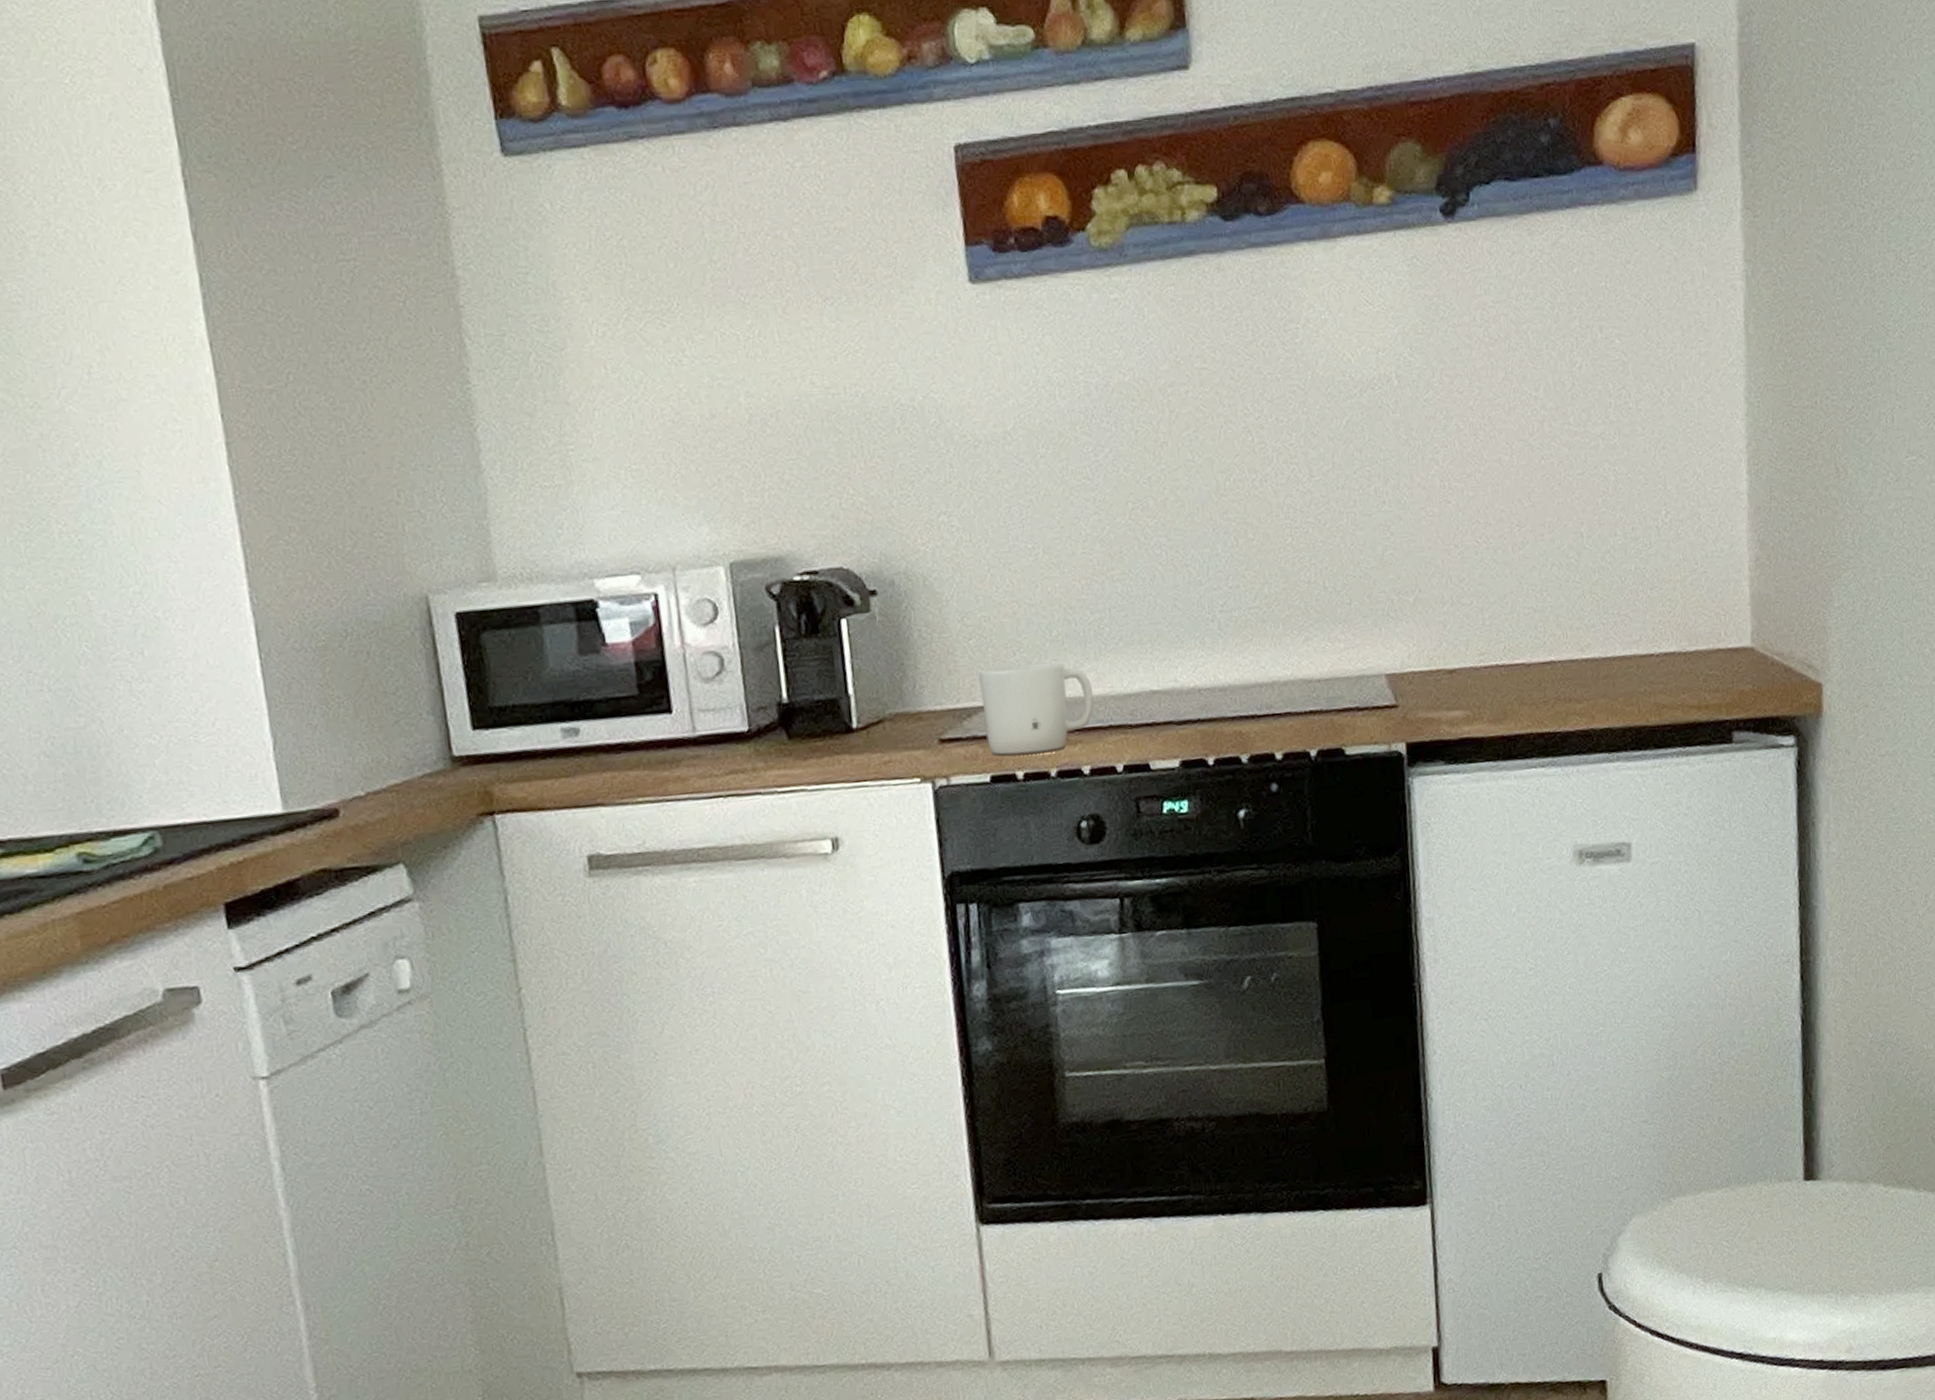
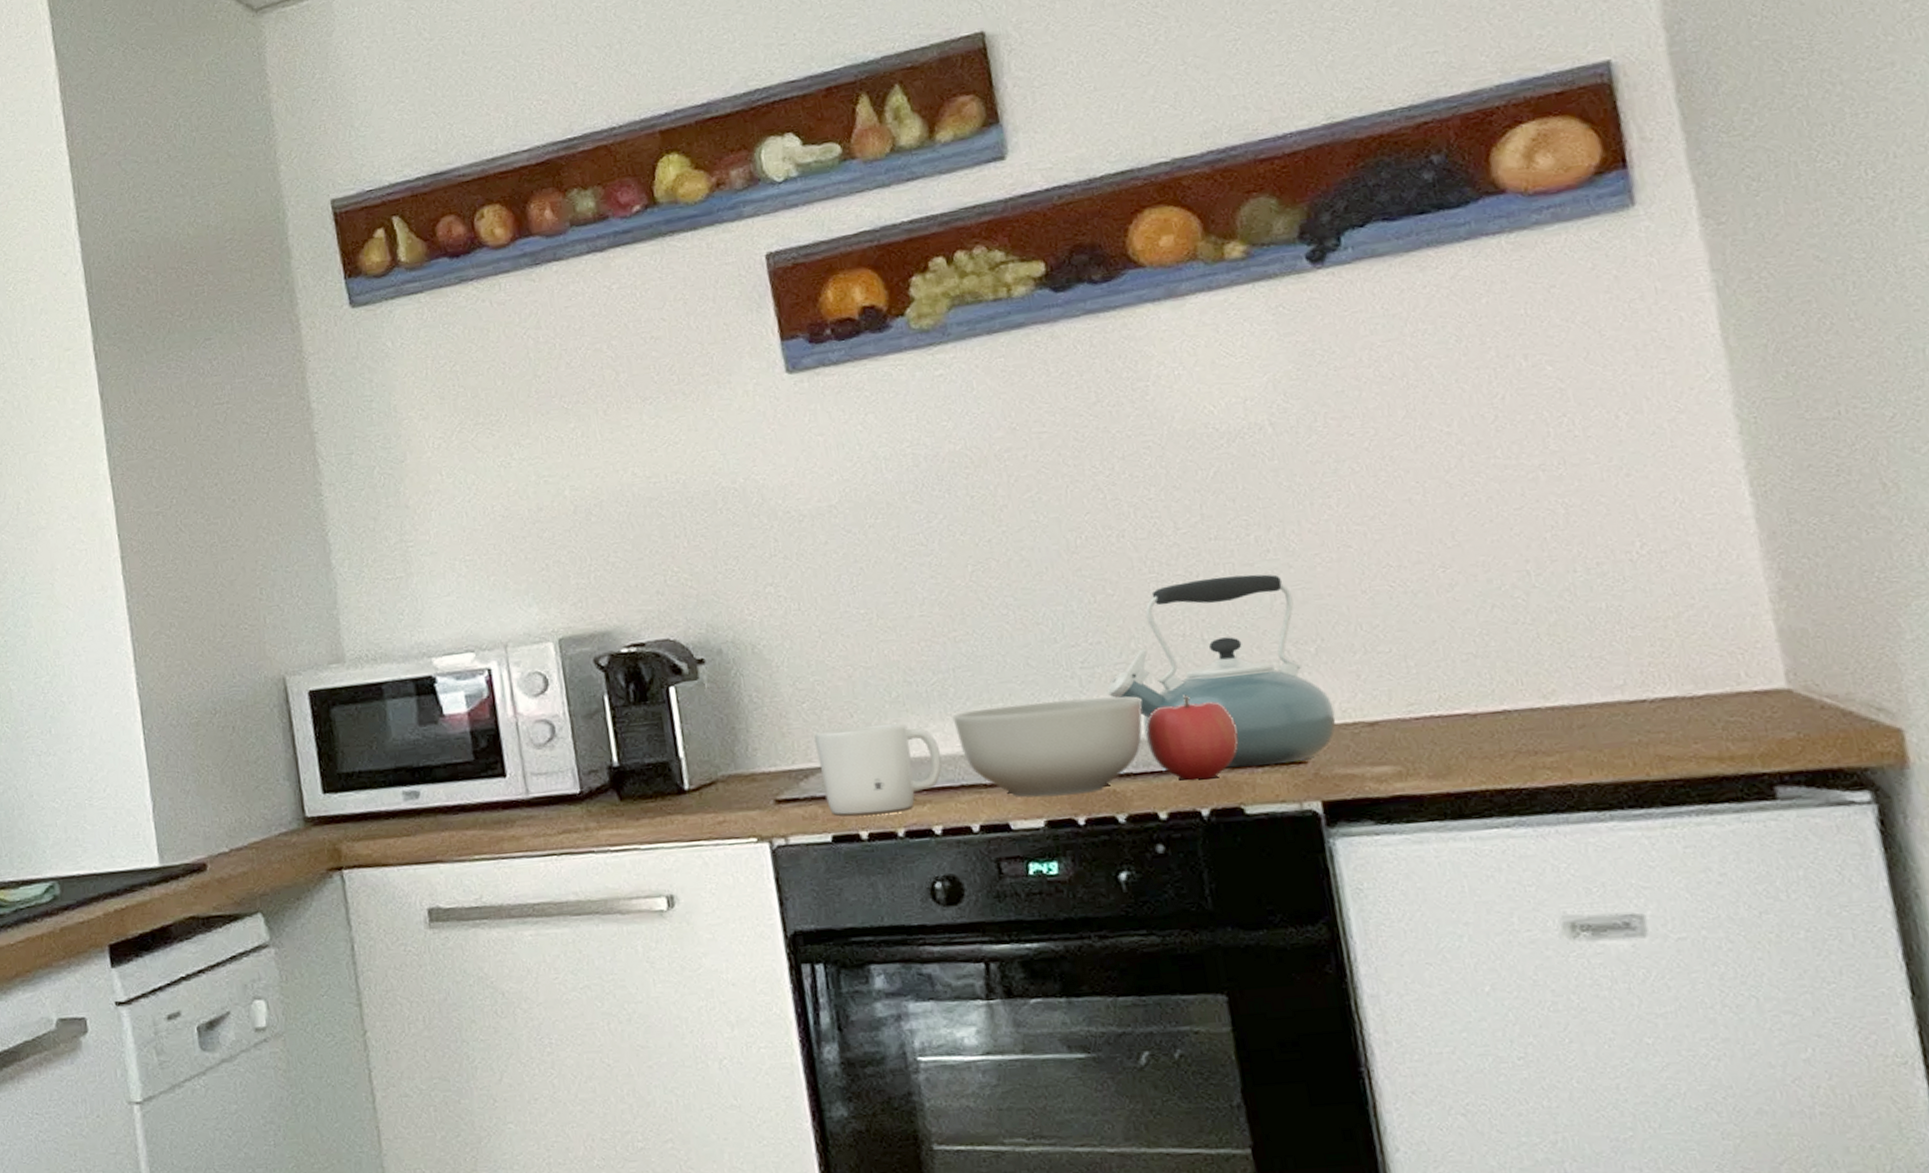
bowl: none [1105,640,1270,739] -> present [952,696,1143,798]
kettle: none [1241,525,1424,712] -> present [1106,574,1336,768]
fruit: none [1270,640,1345,724] -> present [1145,695,1238,781]

